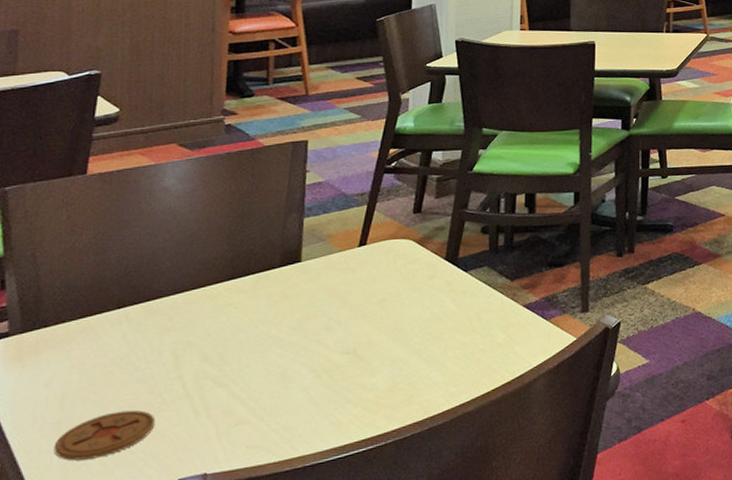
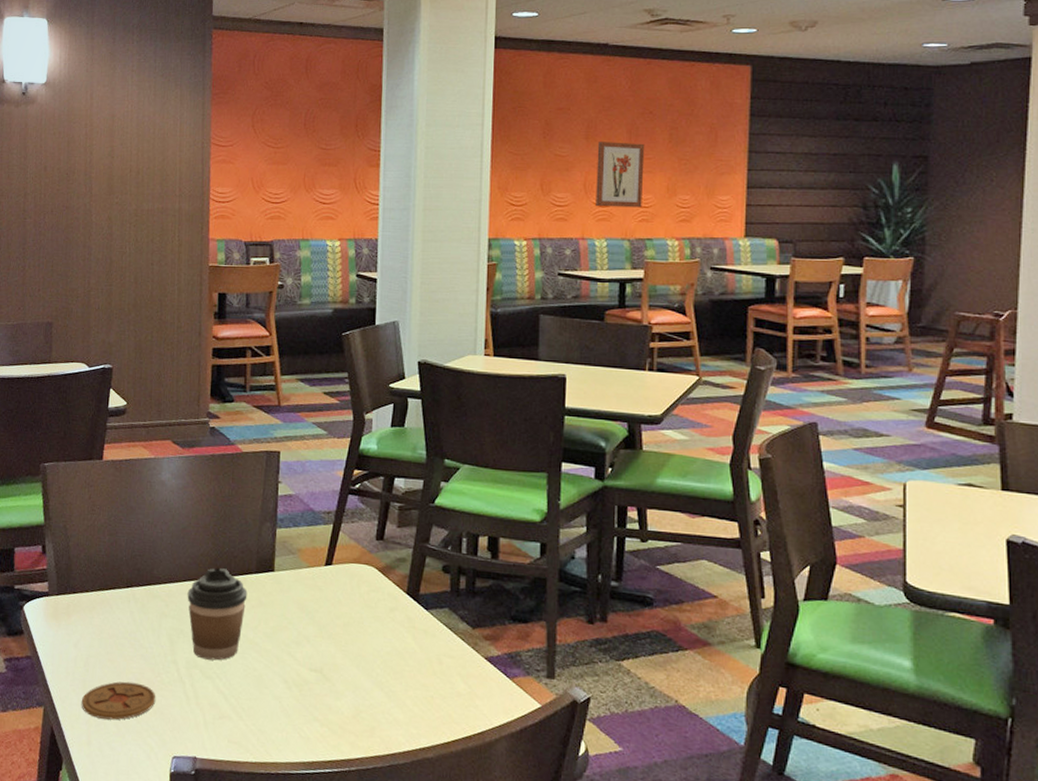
coffee cup: none [196,268,270,368] -> present [187,568,248,661]

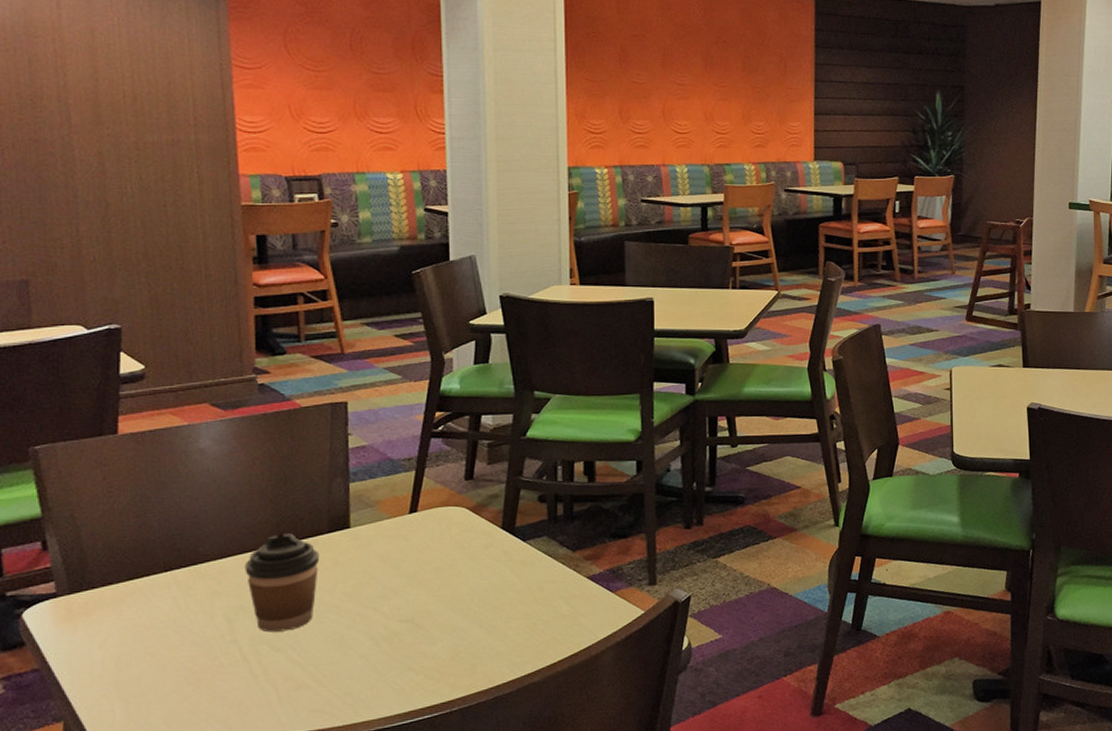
coaster: present [81,681,156,720] -> none [115,672,215,720]
wall art: present [596,142,645,208] -> none [674,69,720,134]

